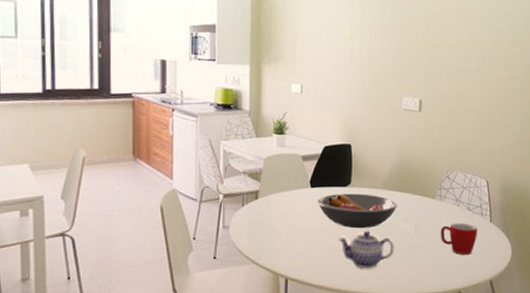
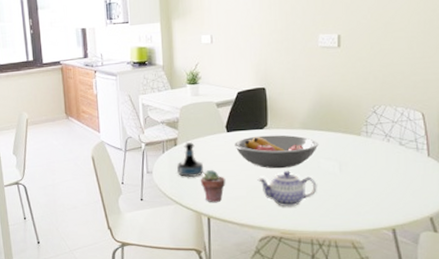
tequila bottle: none [257,196,284,235] -> present [177,142,203,178]
potted succulent: none [281,226,307,263] -> present [201,169,226,203]
mug: present [440,223,477,255] -> none [368,158,412,191]

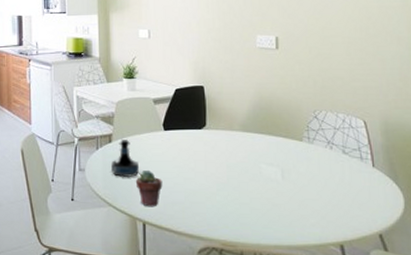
fruit bowl: present [234,134,319,169] -> none [172,136,260,173]
teapot: present [257,171,317,207] -> none [196,176,259,216]

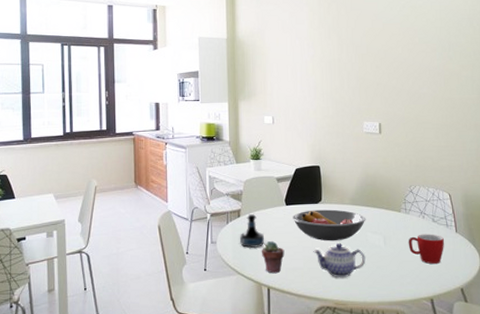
fruit bowl: none [172,136,260,173] -> present [293,209,366,241]
teapot: none [196,176,259,216] -> present [313,243,366,278]
mug: none [311,167,358,203] -> present [408,234,444,264]

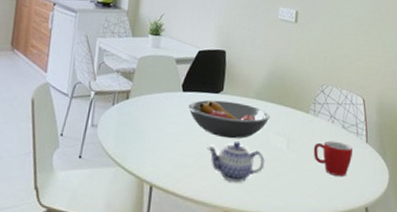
tequila bottle: present [240,214,264,249] -> none [125,97,154,138]
potted succulent: present [262,240,285,274] -> none [148,130,175,170]

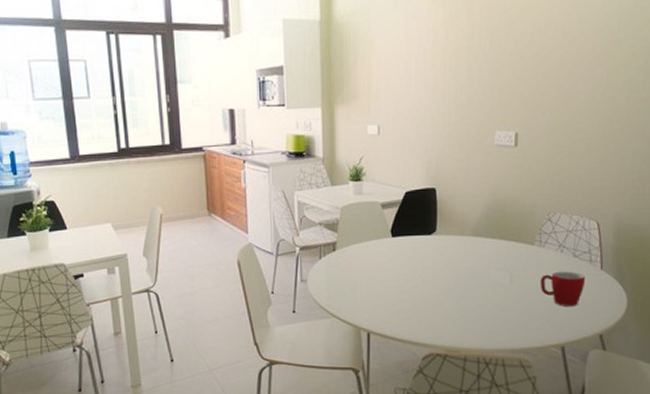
fruit bowl: present [188,100,270,139] -> none [400,241,490,280]
teapot: present [207,142,265,183] -> none [423,282,486,322]

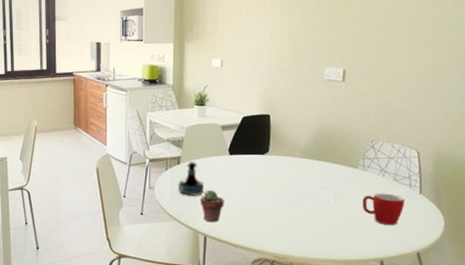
tequila bottle: none [335,248,364,288] -> present [179,162,204,197]
potted succulent: none [361,278,389,317] -> present [201,189,225,223]

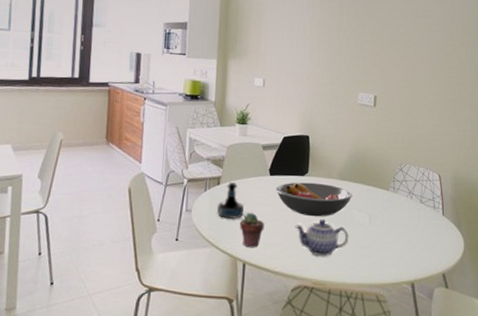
fruit bowl: none [236,161,317,195] -> present [276,182,353,217]
teapot: none [255,197,312,232] -> present [295,220,349,257]
mug: present [362,193,404,225] -> none [393,215,430,247]

